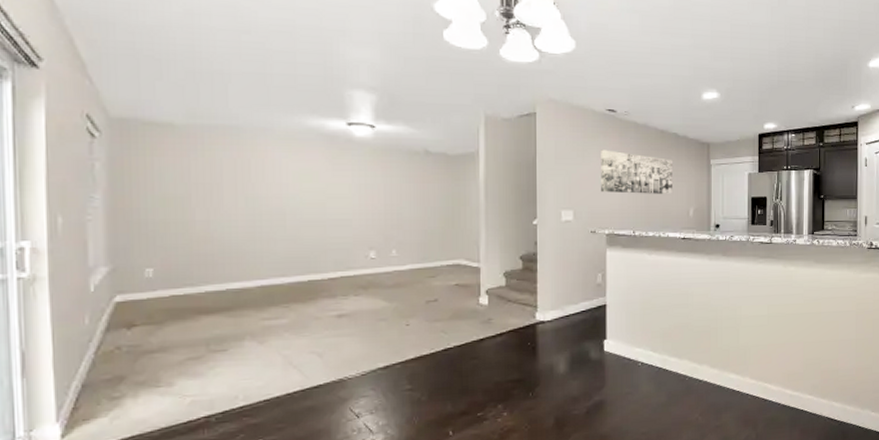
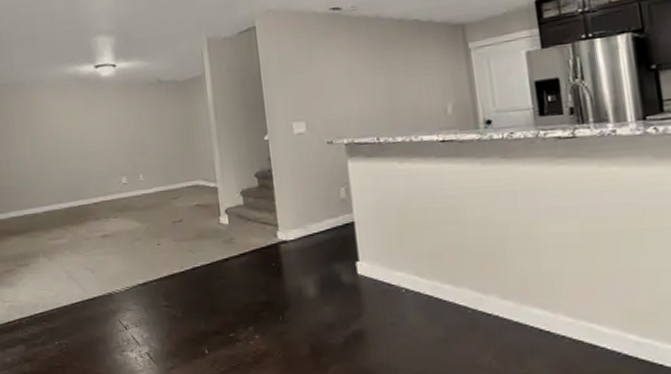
wall art: present [601,149,672,195] -> none [328,50,422,99]

